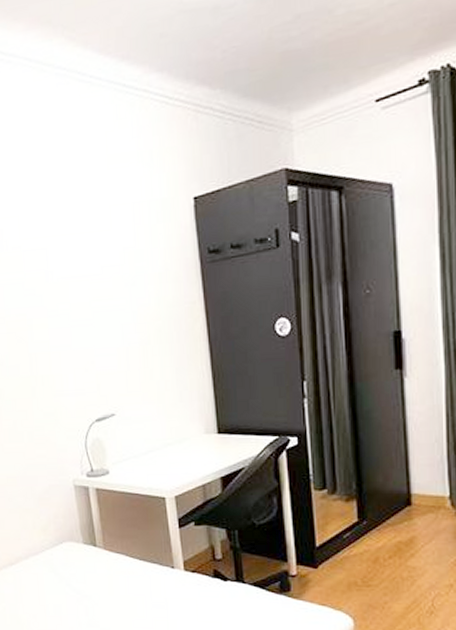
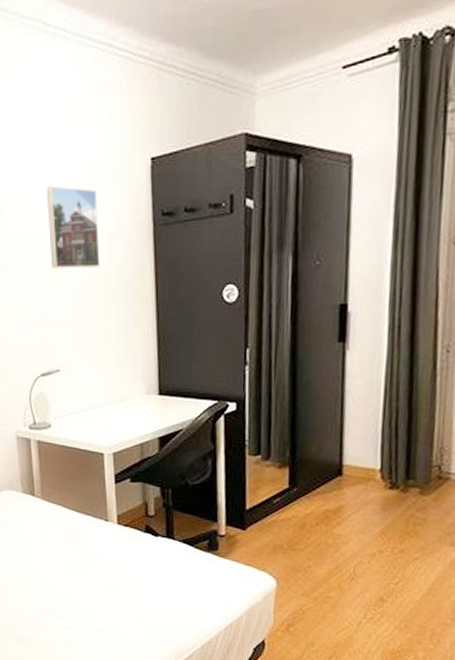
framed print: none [90,229,149,312] -> present [46,186,100,268]

